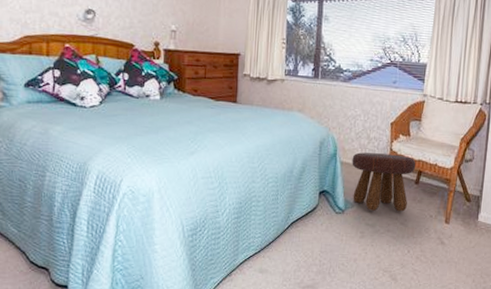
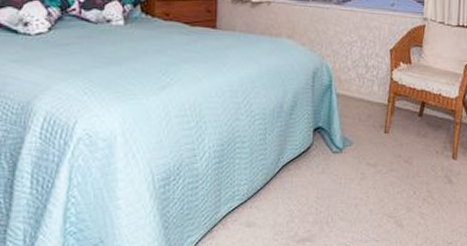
footstool: present [352,152,416,212] -> none [349,83,419,148]

